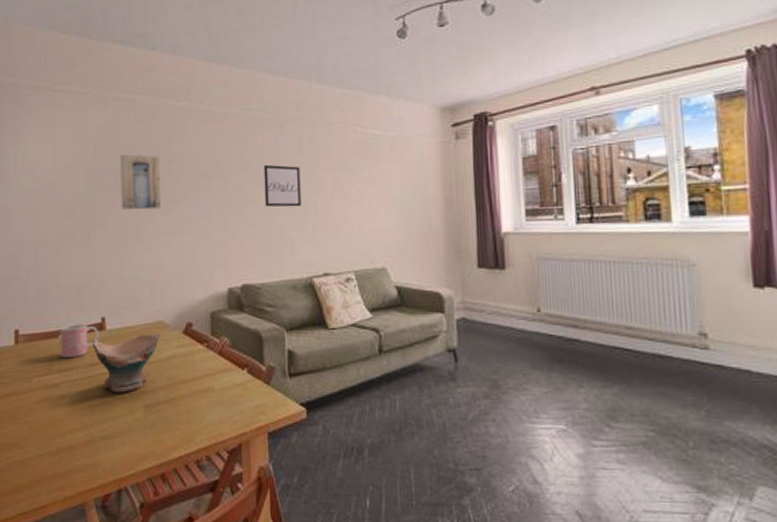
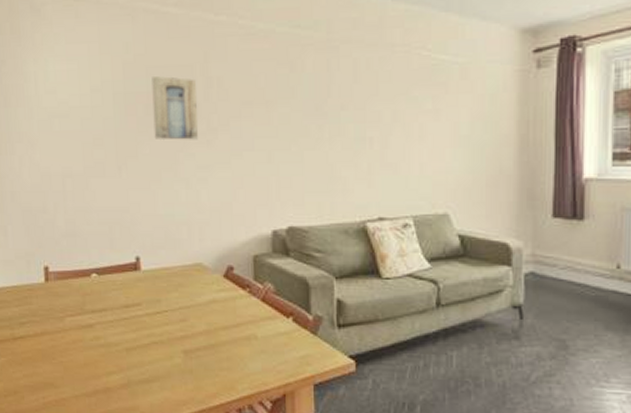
mug: present [60,324,100,359] -> none [92,263,134,299]
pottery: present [92,330,160,393] -> none [126,273,199,337]
wall art: present [263,164,301,207] -> none [313,92,355,142]

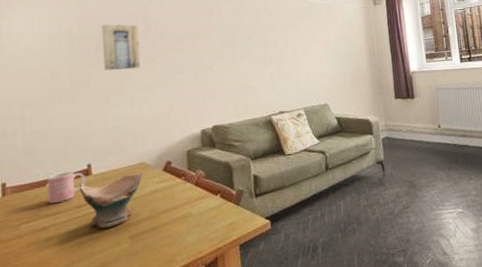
mug: none [92,263,134,299] -> present [47,171,86,204]
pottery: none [126,273,199,337] -> present [79,170,143,229]

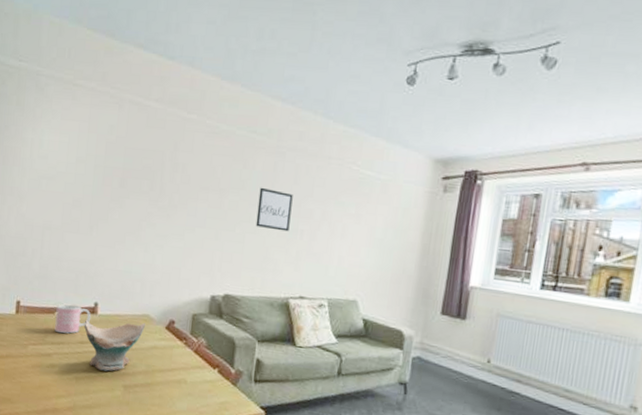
wall art: present [102,24,140,71] -> none [124,156,164,213]
wall art: none [227,28,260,62] -> present [255,187,293,232]

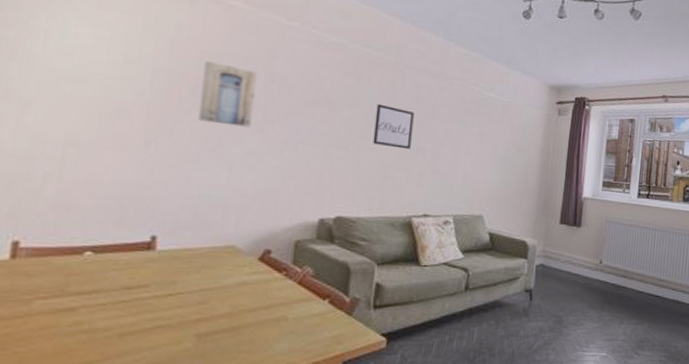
mug: present [54,304,91,334] -> none [82,240,146,279]
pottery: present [84,320,145,372] -> none [133,255,229,320]
wall art: none [124,156,164,213] -> present [198,61,257,128]

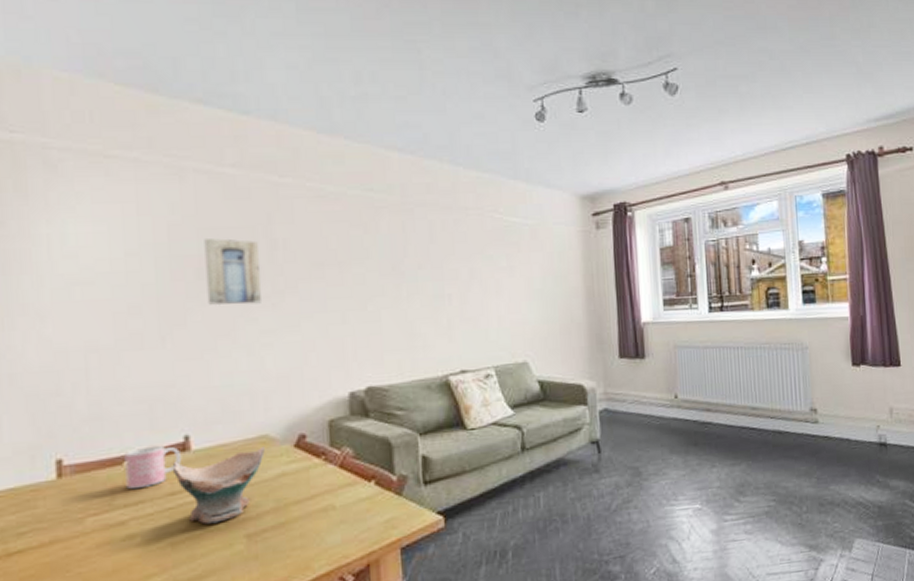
mug: none [82,240,146,279] -> present [124,445,182,490]
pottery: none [133,255,229,320] -> present [172,446,265,525]
wall art: present [372,103,414,150] -> none [389,252,434,300]

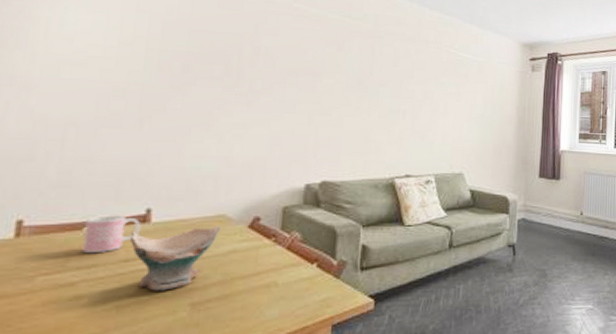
wall art: present [204,238,261,306] -> none [189,39,243,100]

